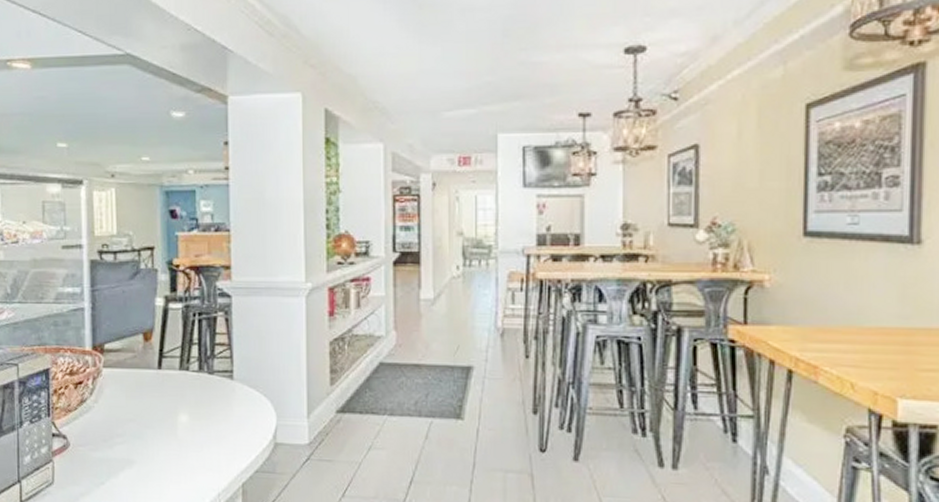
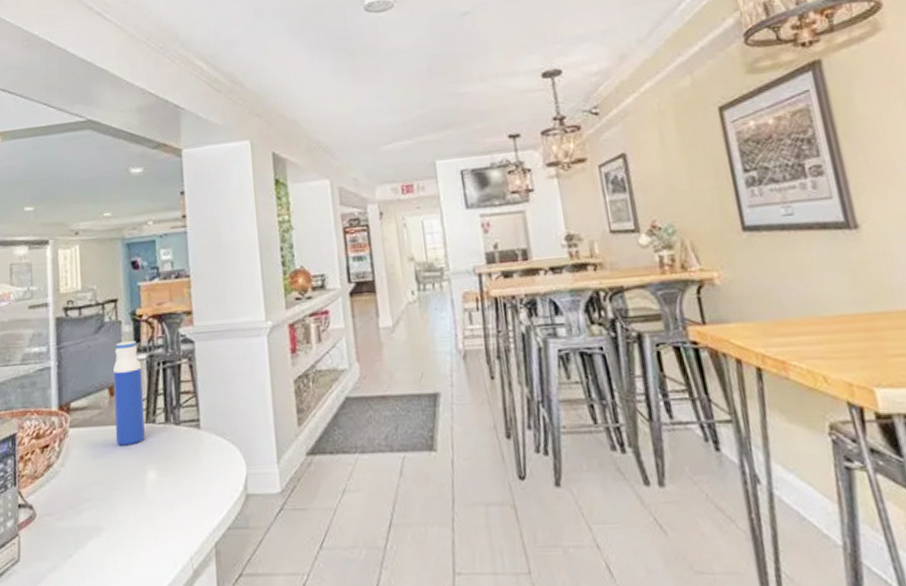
water bottle: none [148,290,178,389] -> present [113,341,145,446]

